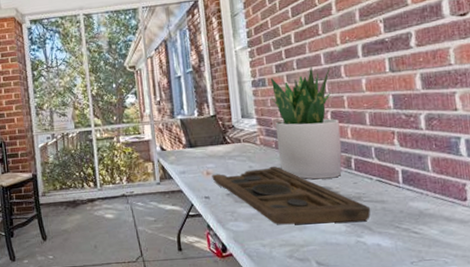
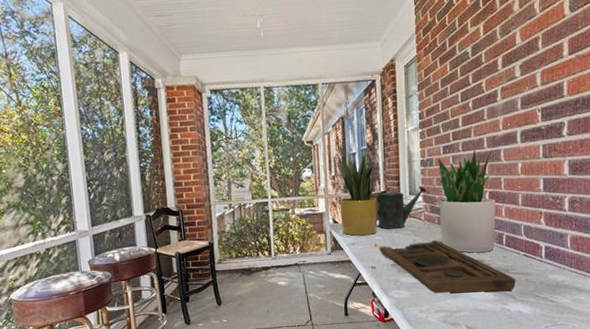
planter: none [160,70,211,164] -> present [336,147,382,236]
watering can: none [200,108,261,156] -> present [371,186,427,229]

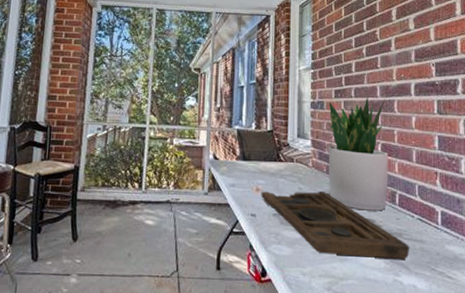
planter: present [336,147,382,236] -> none [222,81,270,177]
watering can: present [371,186,427,229] -> none [256,129,316,174]

